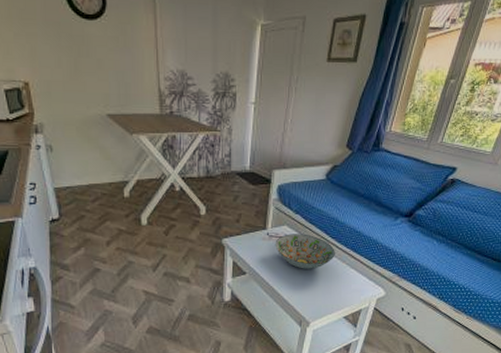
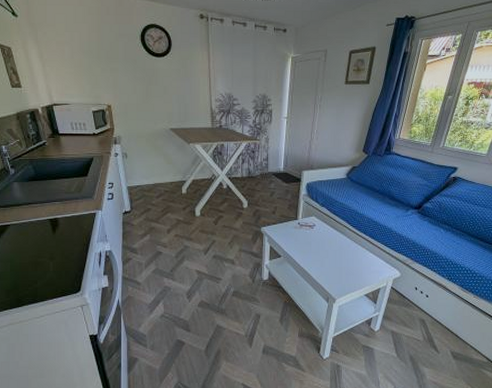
decorative bowl: present [275,234,335,269] -> none [305,223,356,253]

